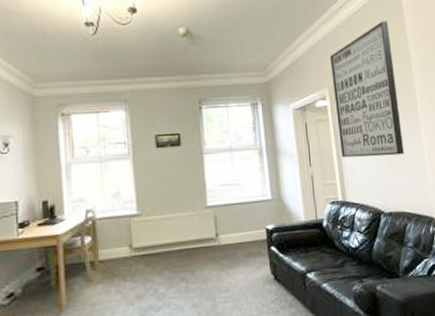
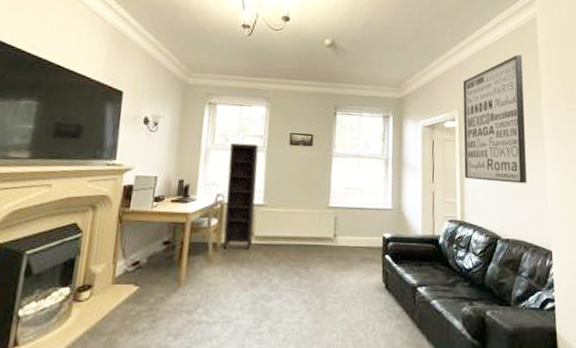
bookcase: none [93,151,133,267] -> present [222,142,259,250]

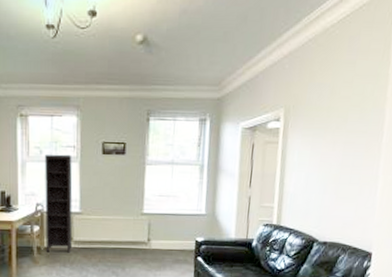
wall art: present [462,55,527,184] -> none [284,36,371,186]

